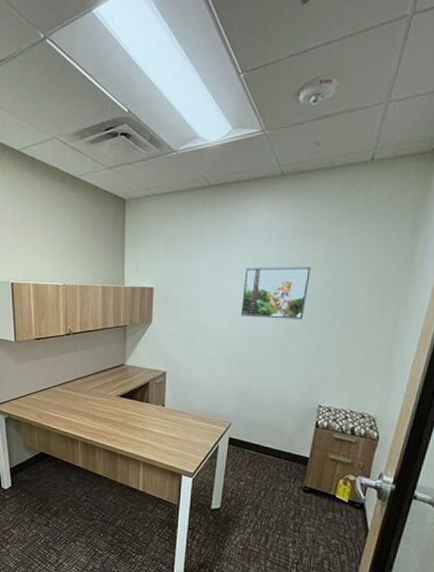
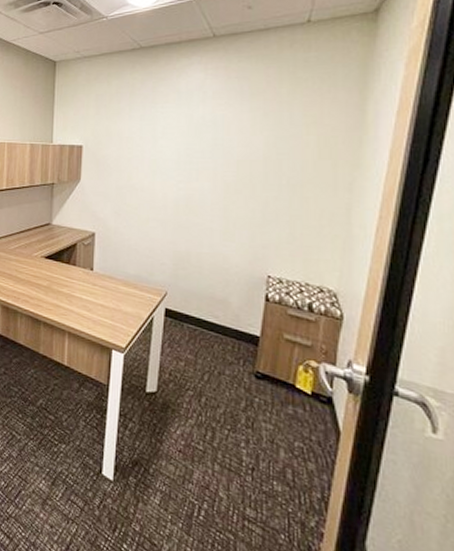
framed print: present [241,267,311,319] -> none [176,126,250,180]

